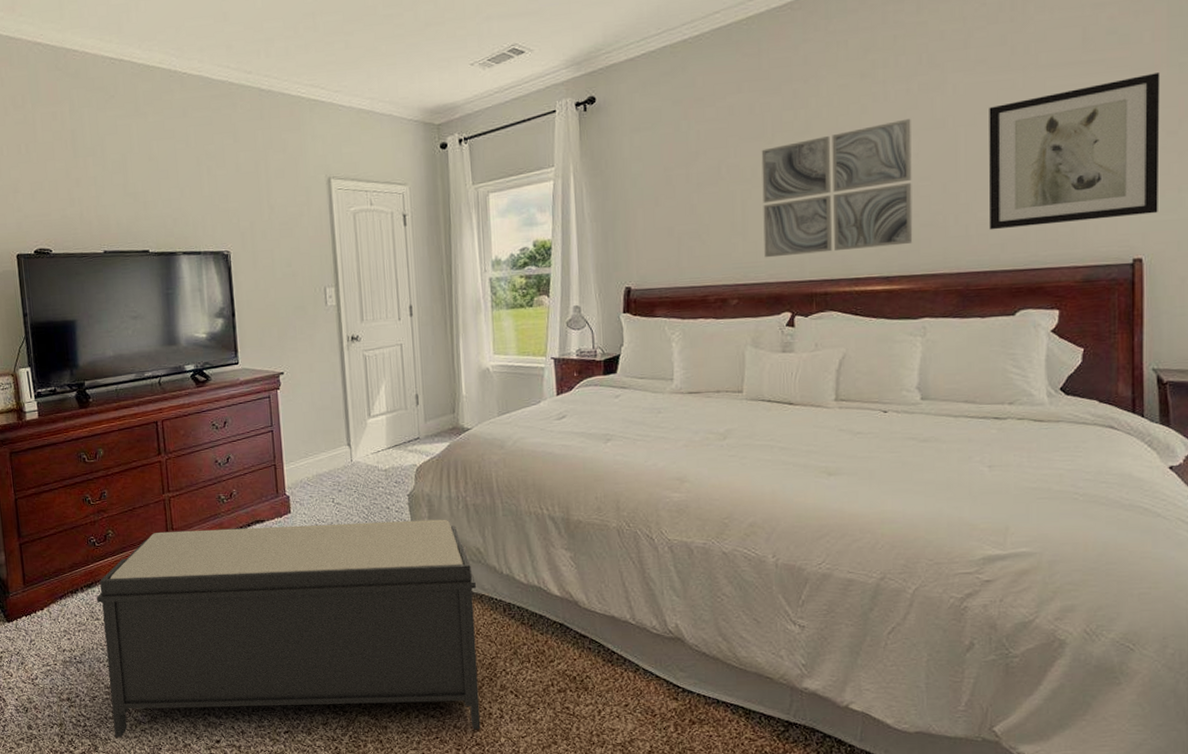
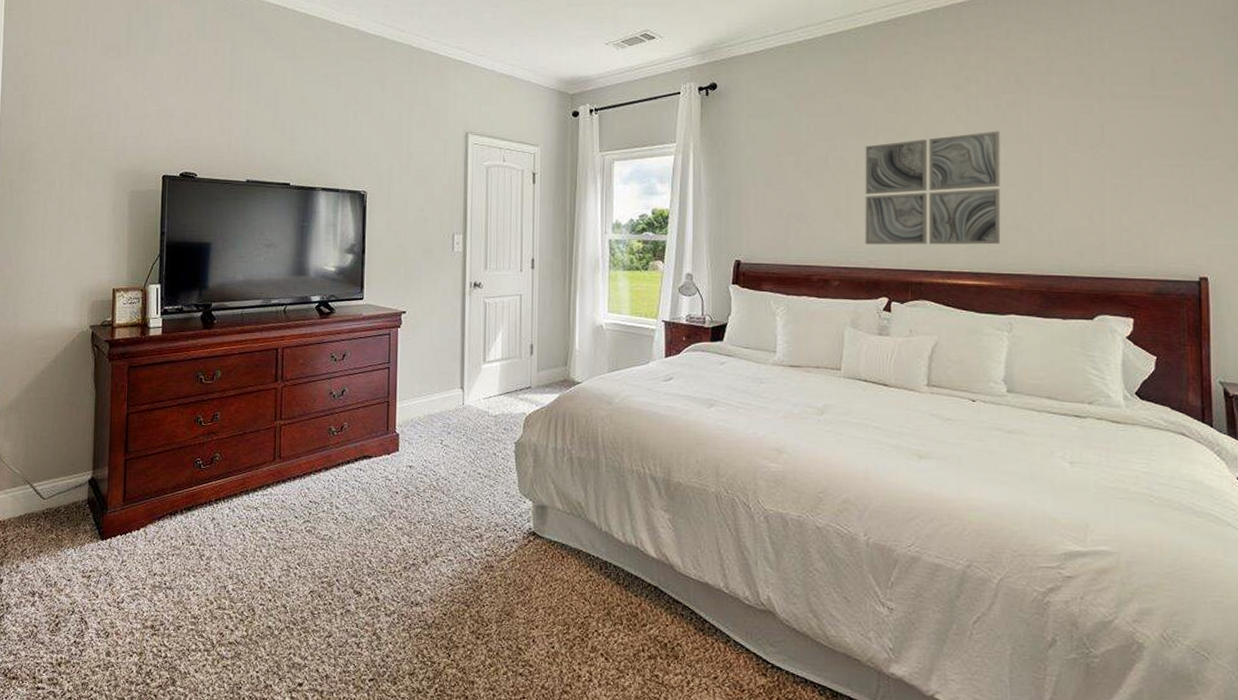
bench: present [96,519,481,738] -> none [194,459,574,693]
wall art: present [988,73,1160,230] -> none [1069,112,1221,239]

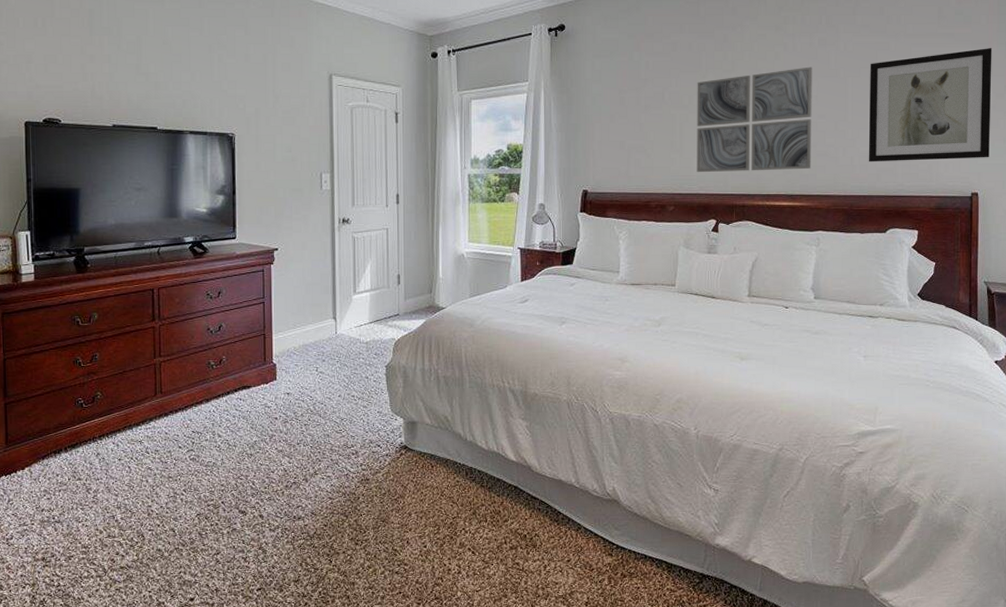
wall art: none [1069,112,1221,239] -> present [868,48,992,162]

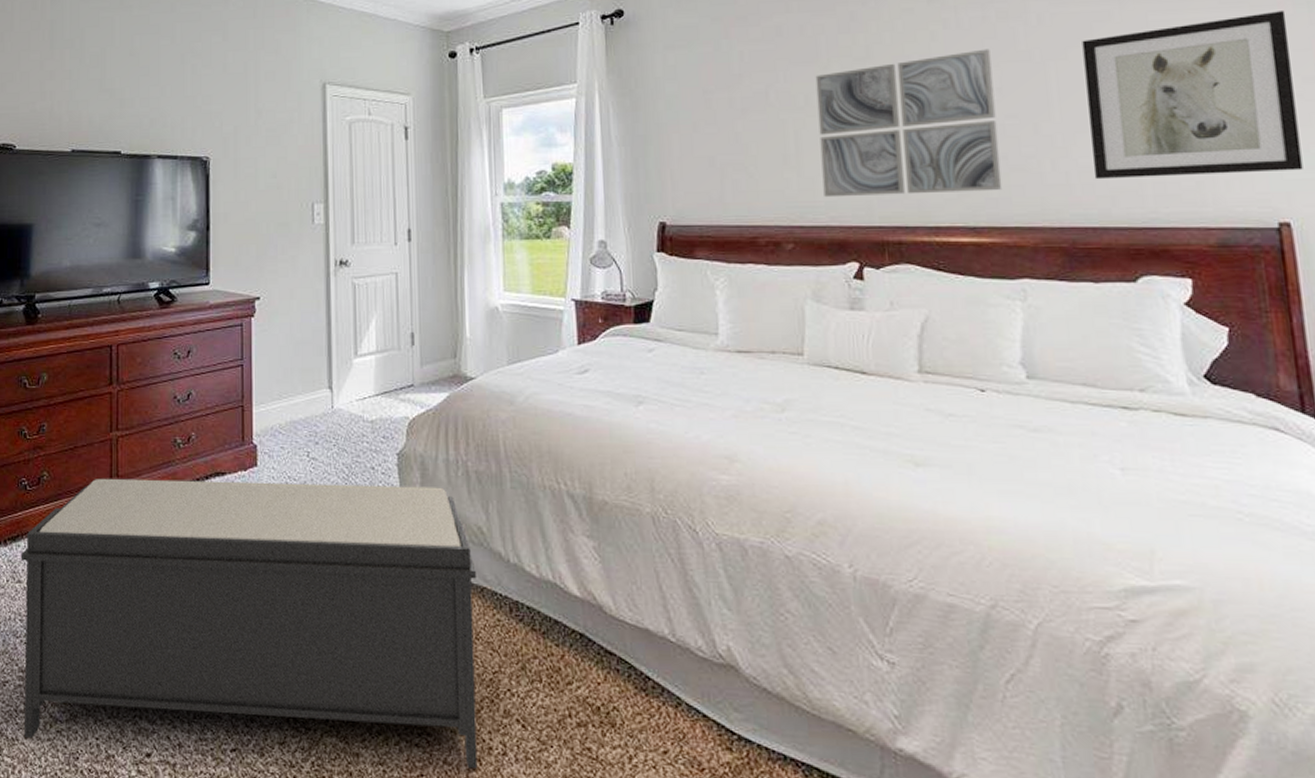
bench: none [80,389,442,597] -> present [20,478,478,769]

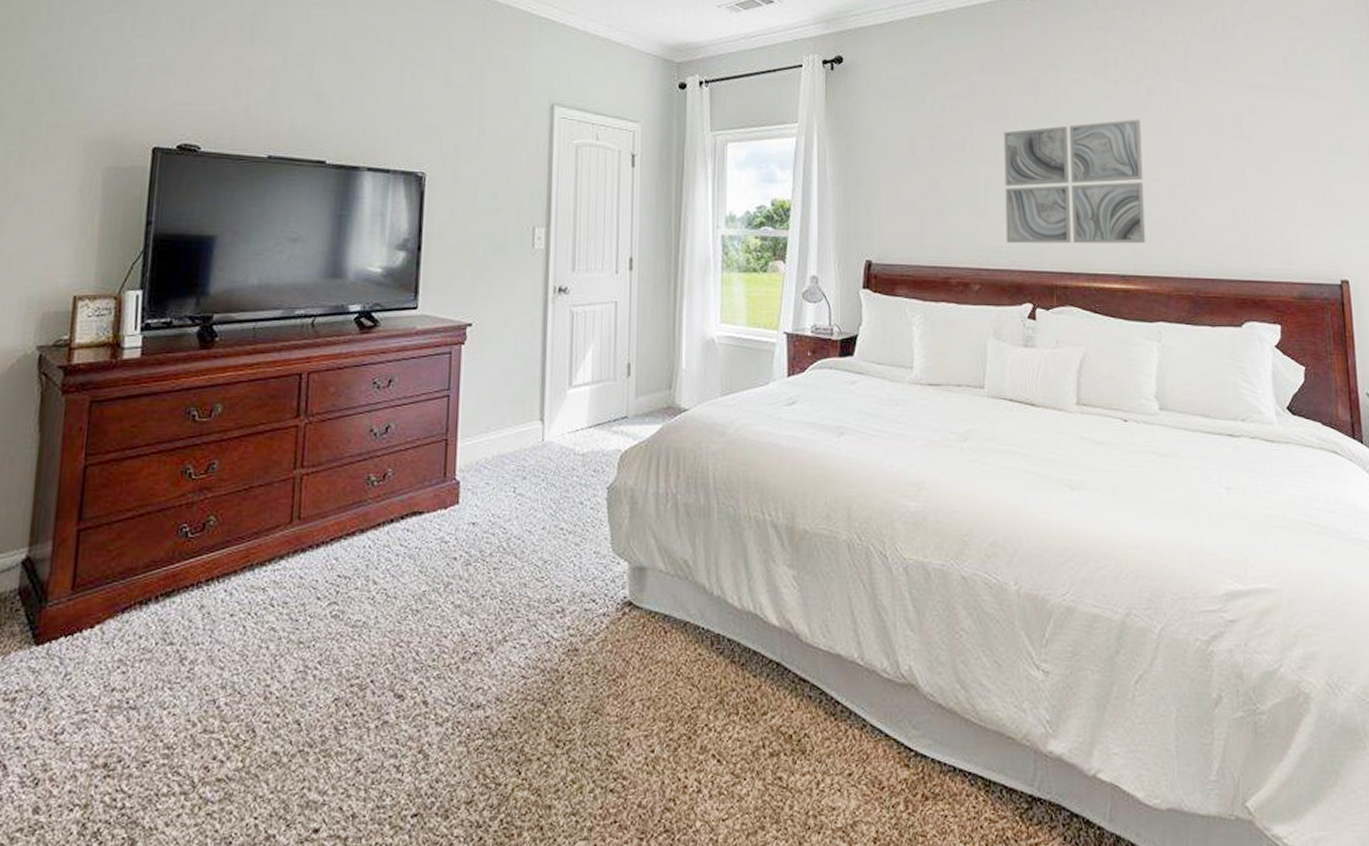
bench: present [20,478,478,769] -> none [166,521,680,826]
wall art: present [1082,11,1303,180] -> none [1208,106,1358,238]

